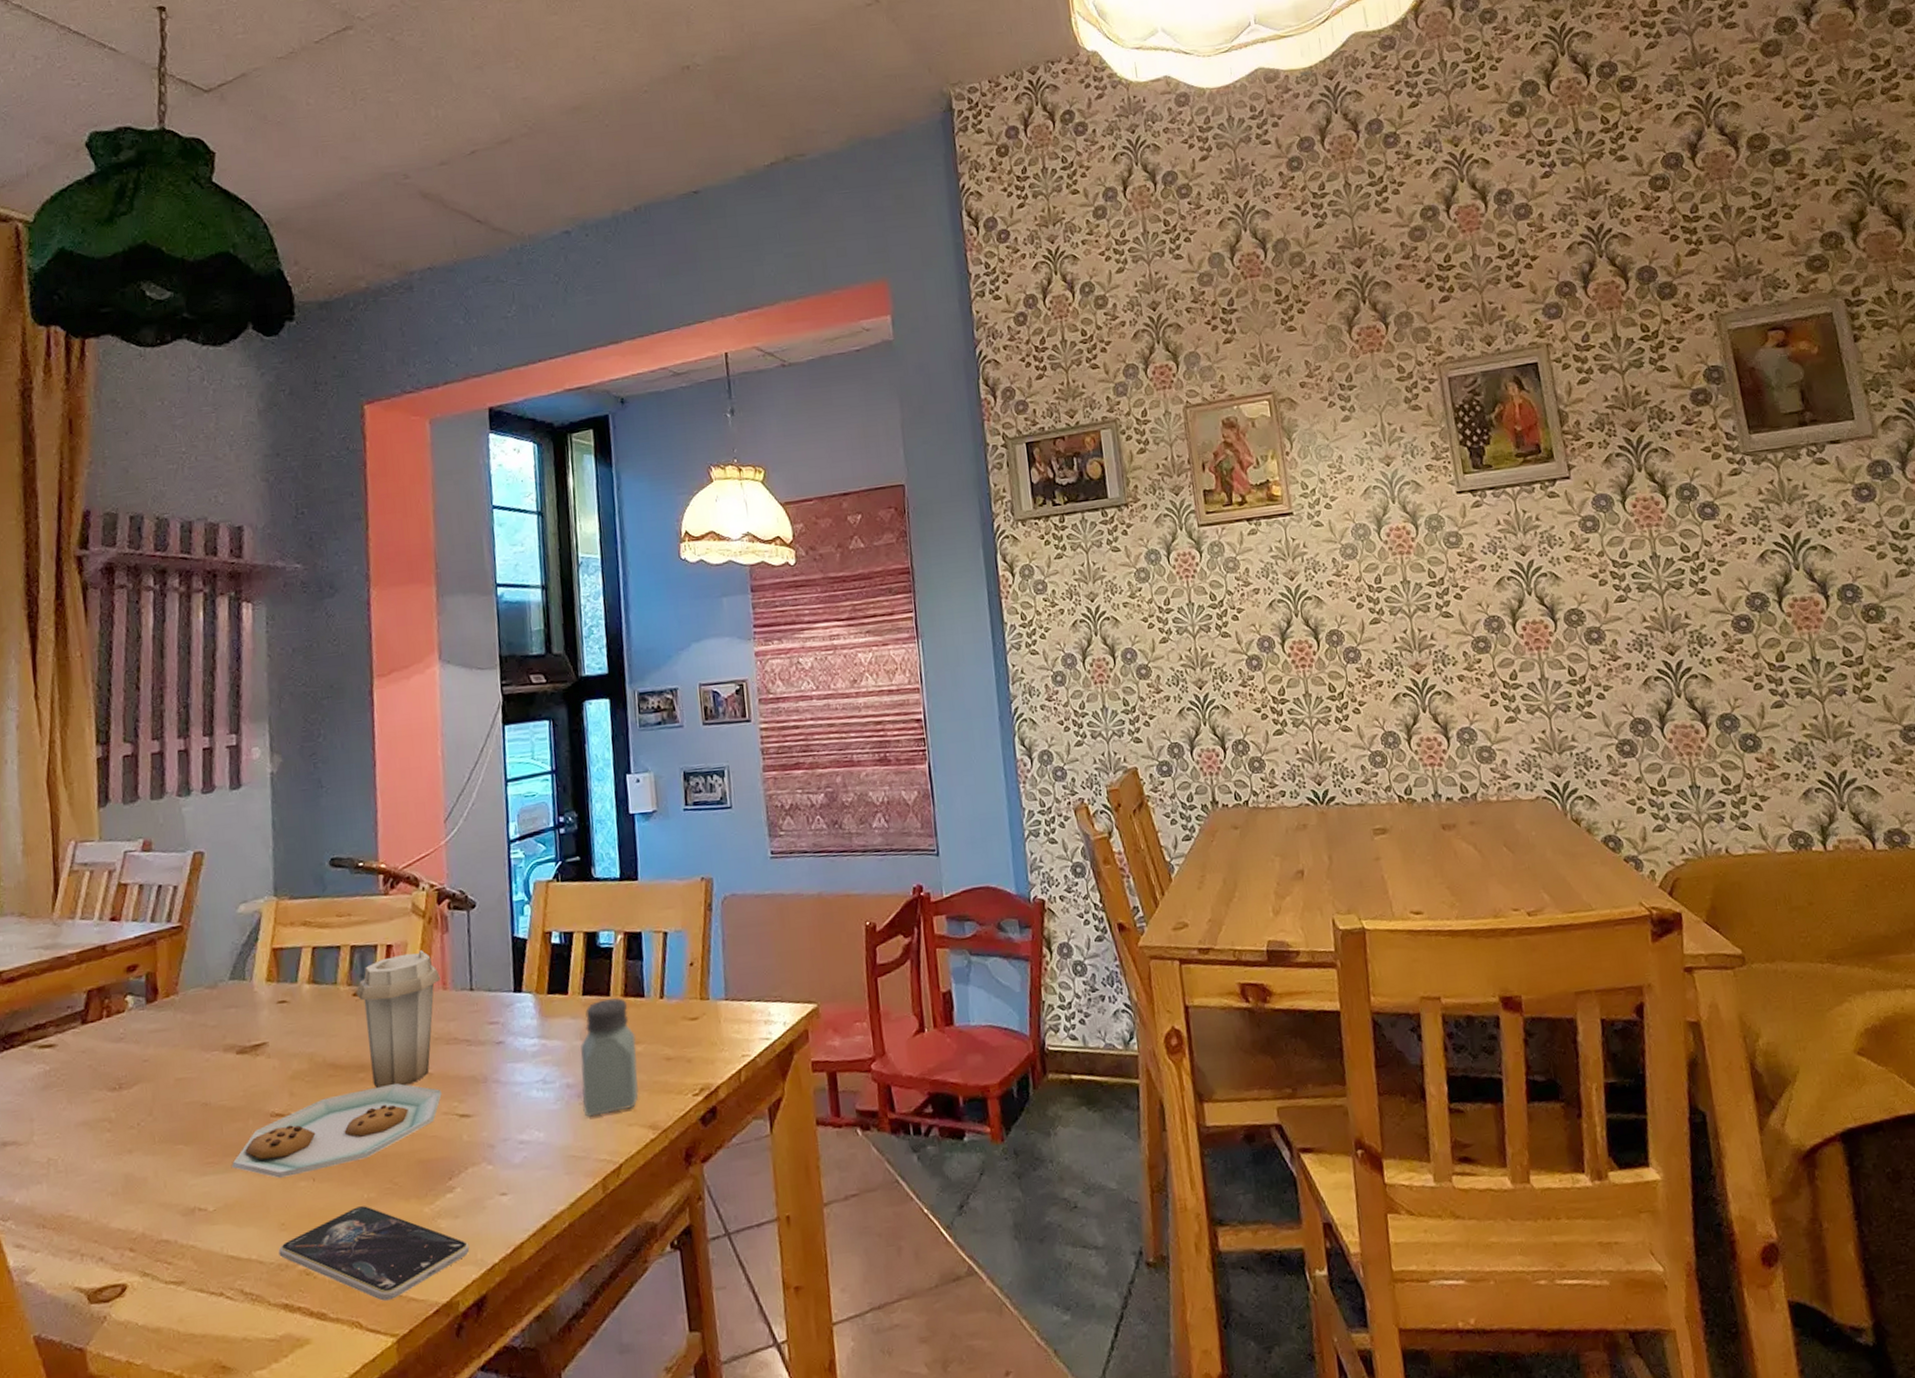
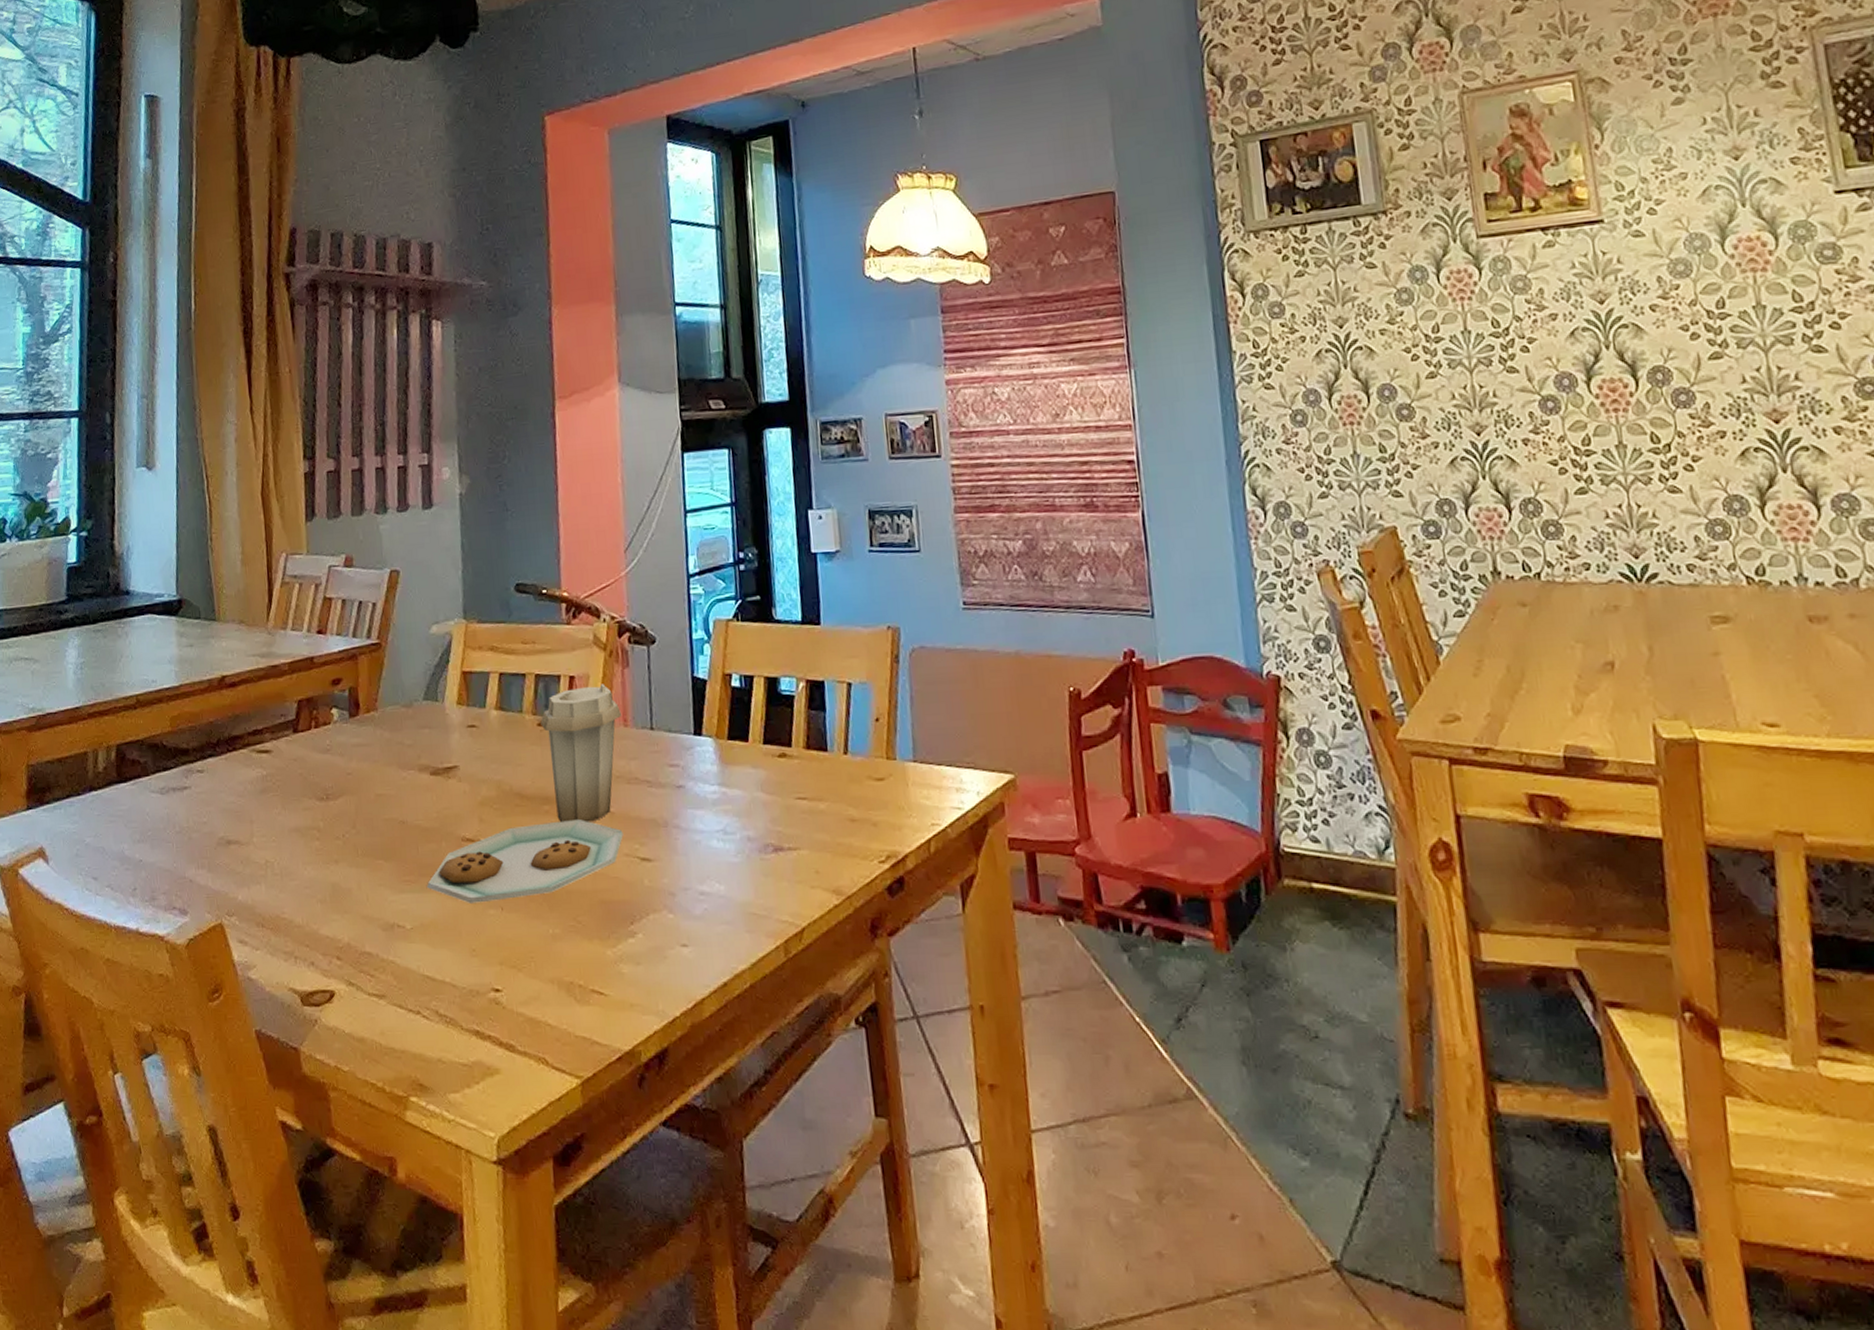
smartphone: present [278,1206,470,1301] -> none [470,941,652,1040]
saltshaker: present [580,998,639,1117] -> none [761,750,822,874]

